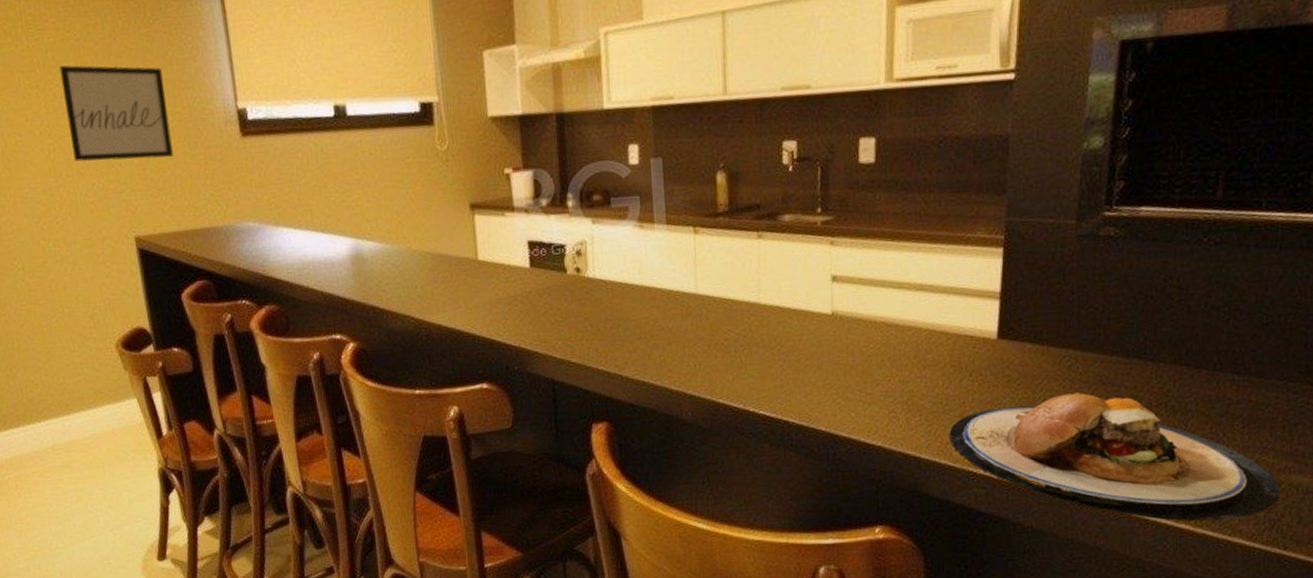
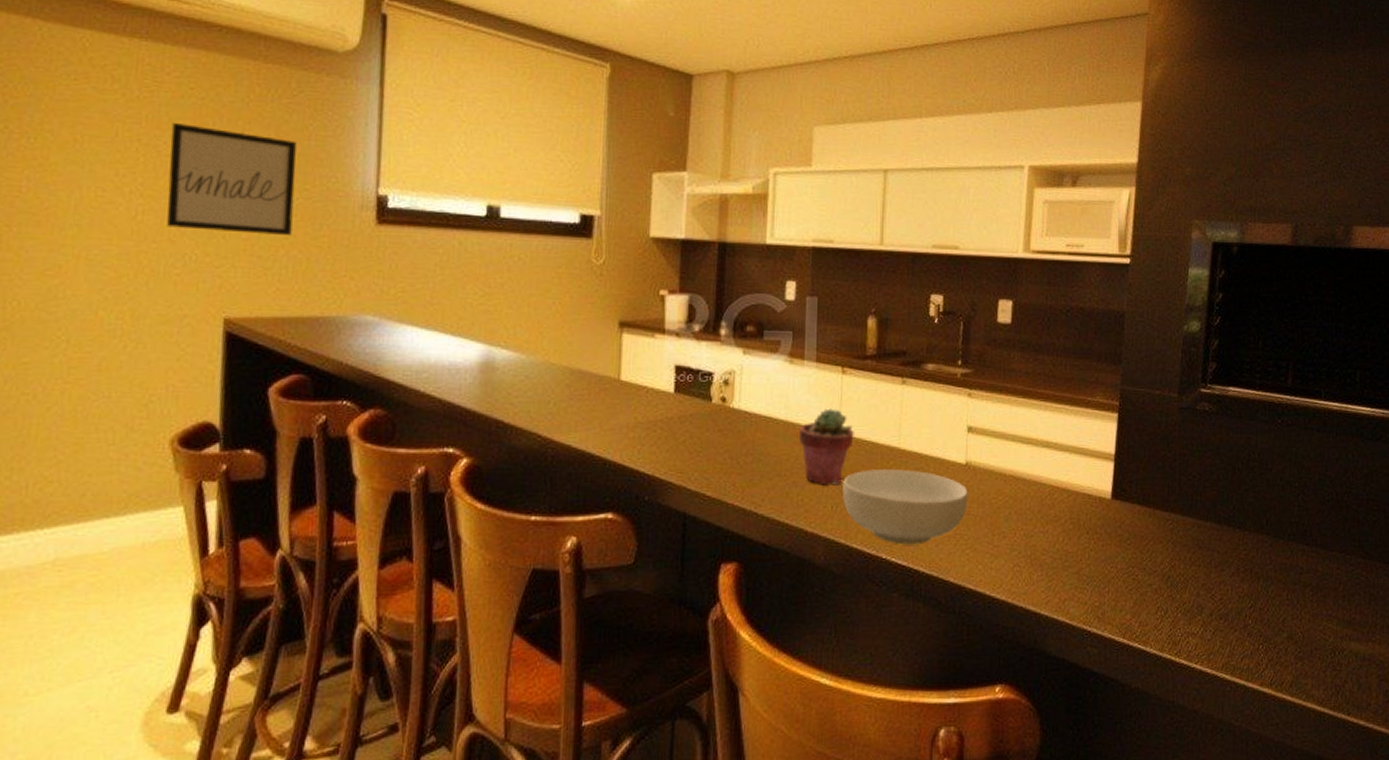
potted succulent: none [656,269,712,344] -> present [800,408,854,484]
cereal bowl: none [704,324,836,398] -> present [843,469,968,545]
plate: present [949,392,1279,521] -> none [1067,554,1342,686]

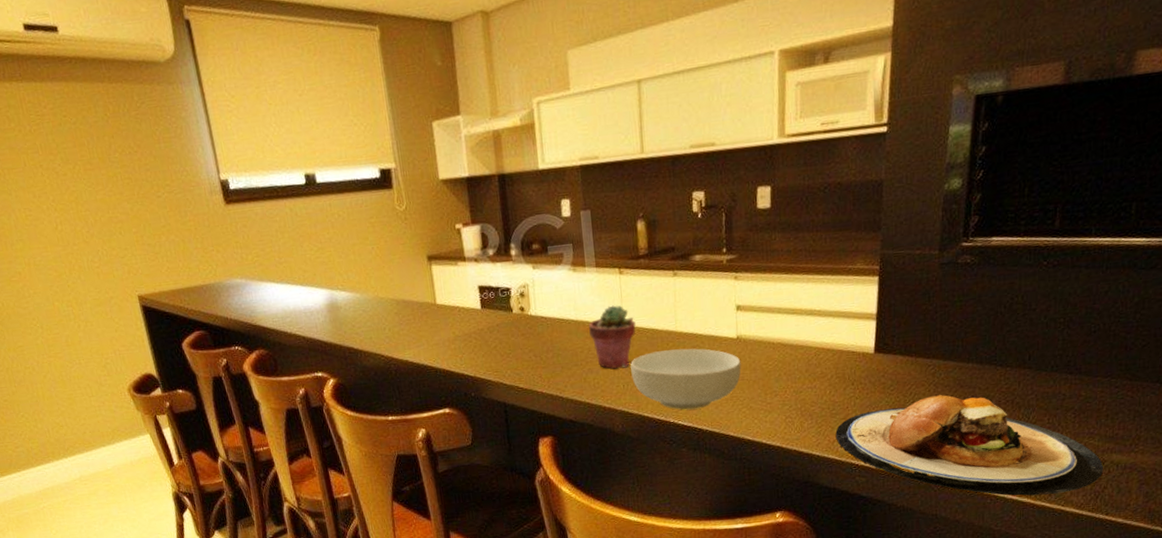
wall art: present [167,122,296,235] -> none [59,146,167,232]
plate: none [1067,554,1342,686] -> present [835,394,1103,496]

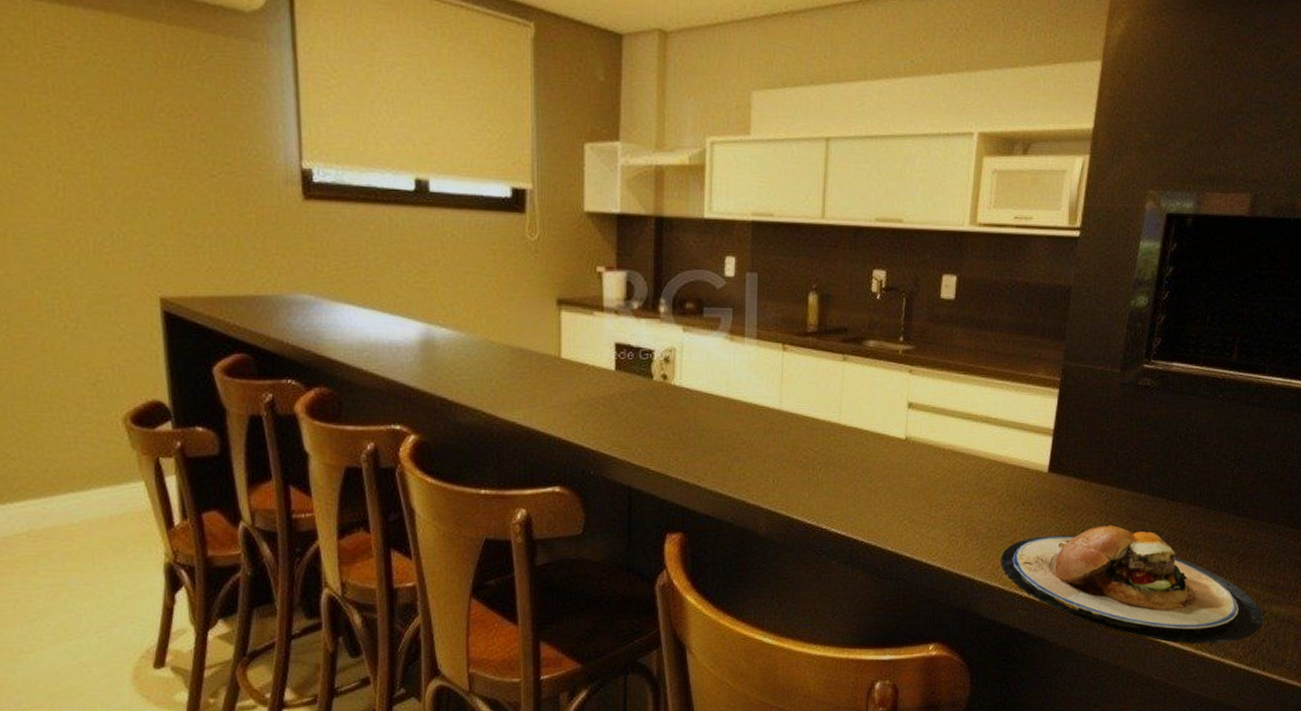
potted succulent: present [589,305,636,369] -> none [741,385,795,459]
cereal bowl: present [630,348,741,410] -> none [784,445,907,516]

